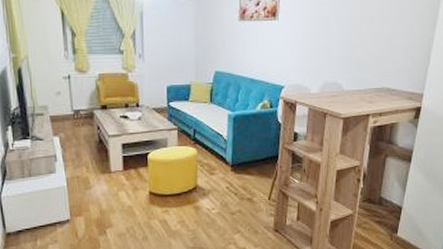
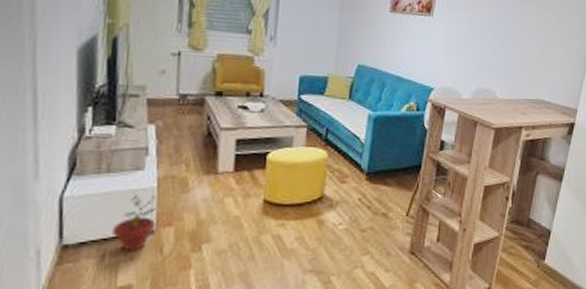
potted plant: none [39,192,70,237] -> present [111,194,156,252]

